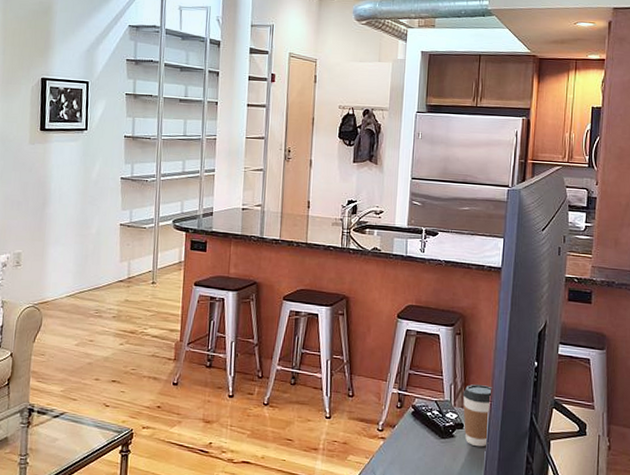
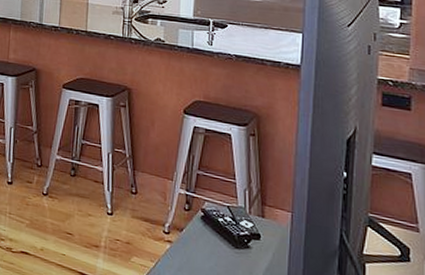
coffee cup: present [463,384,494,447] -> none [259,191,295,263]

